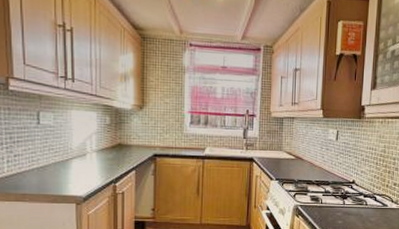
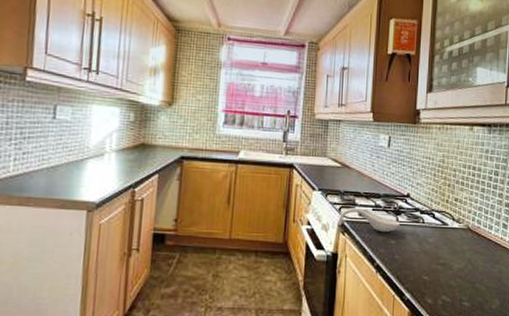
spoon rest: none [293,193,346,214] -> present [338,207,400,233]

